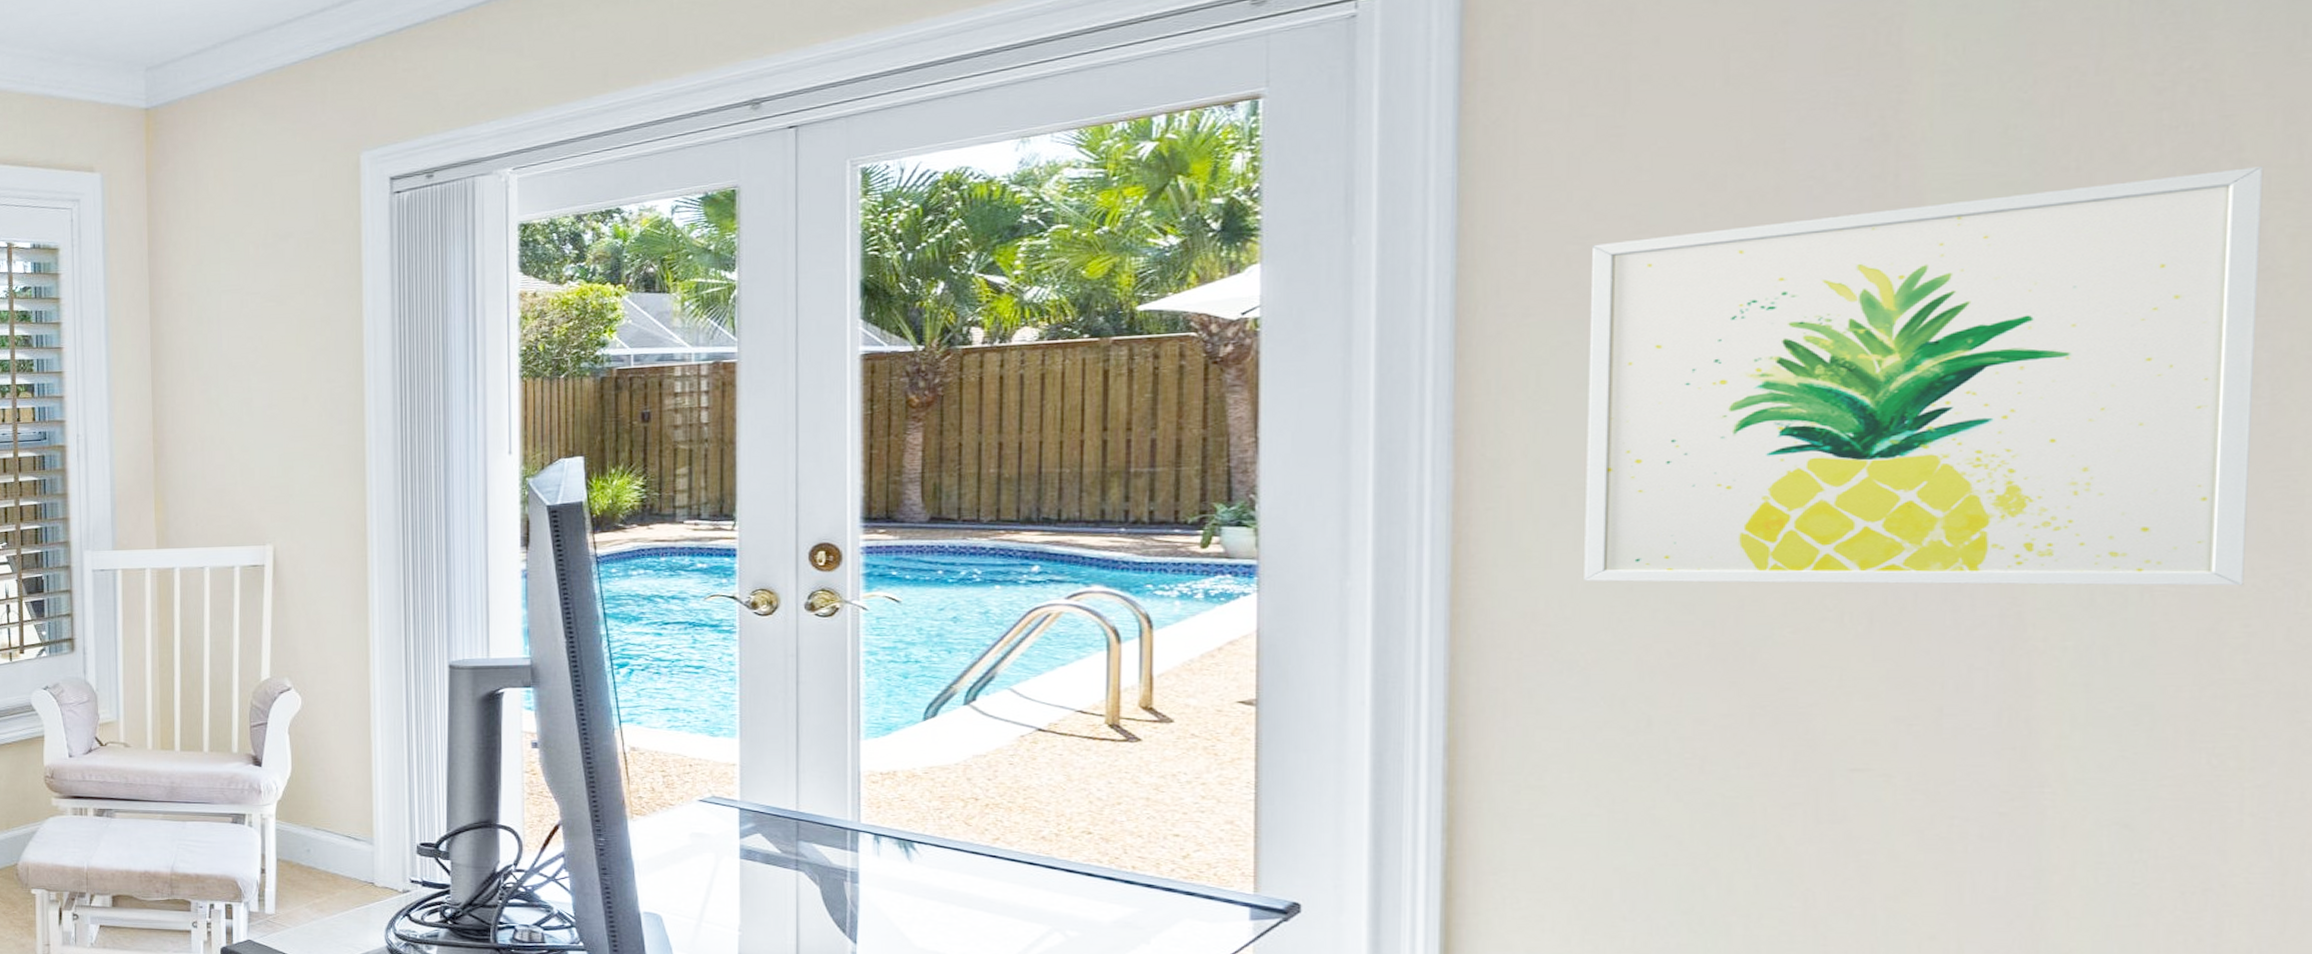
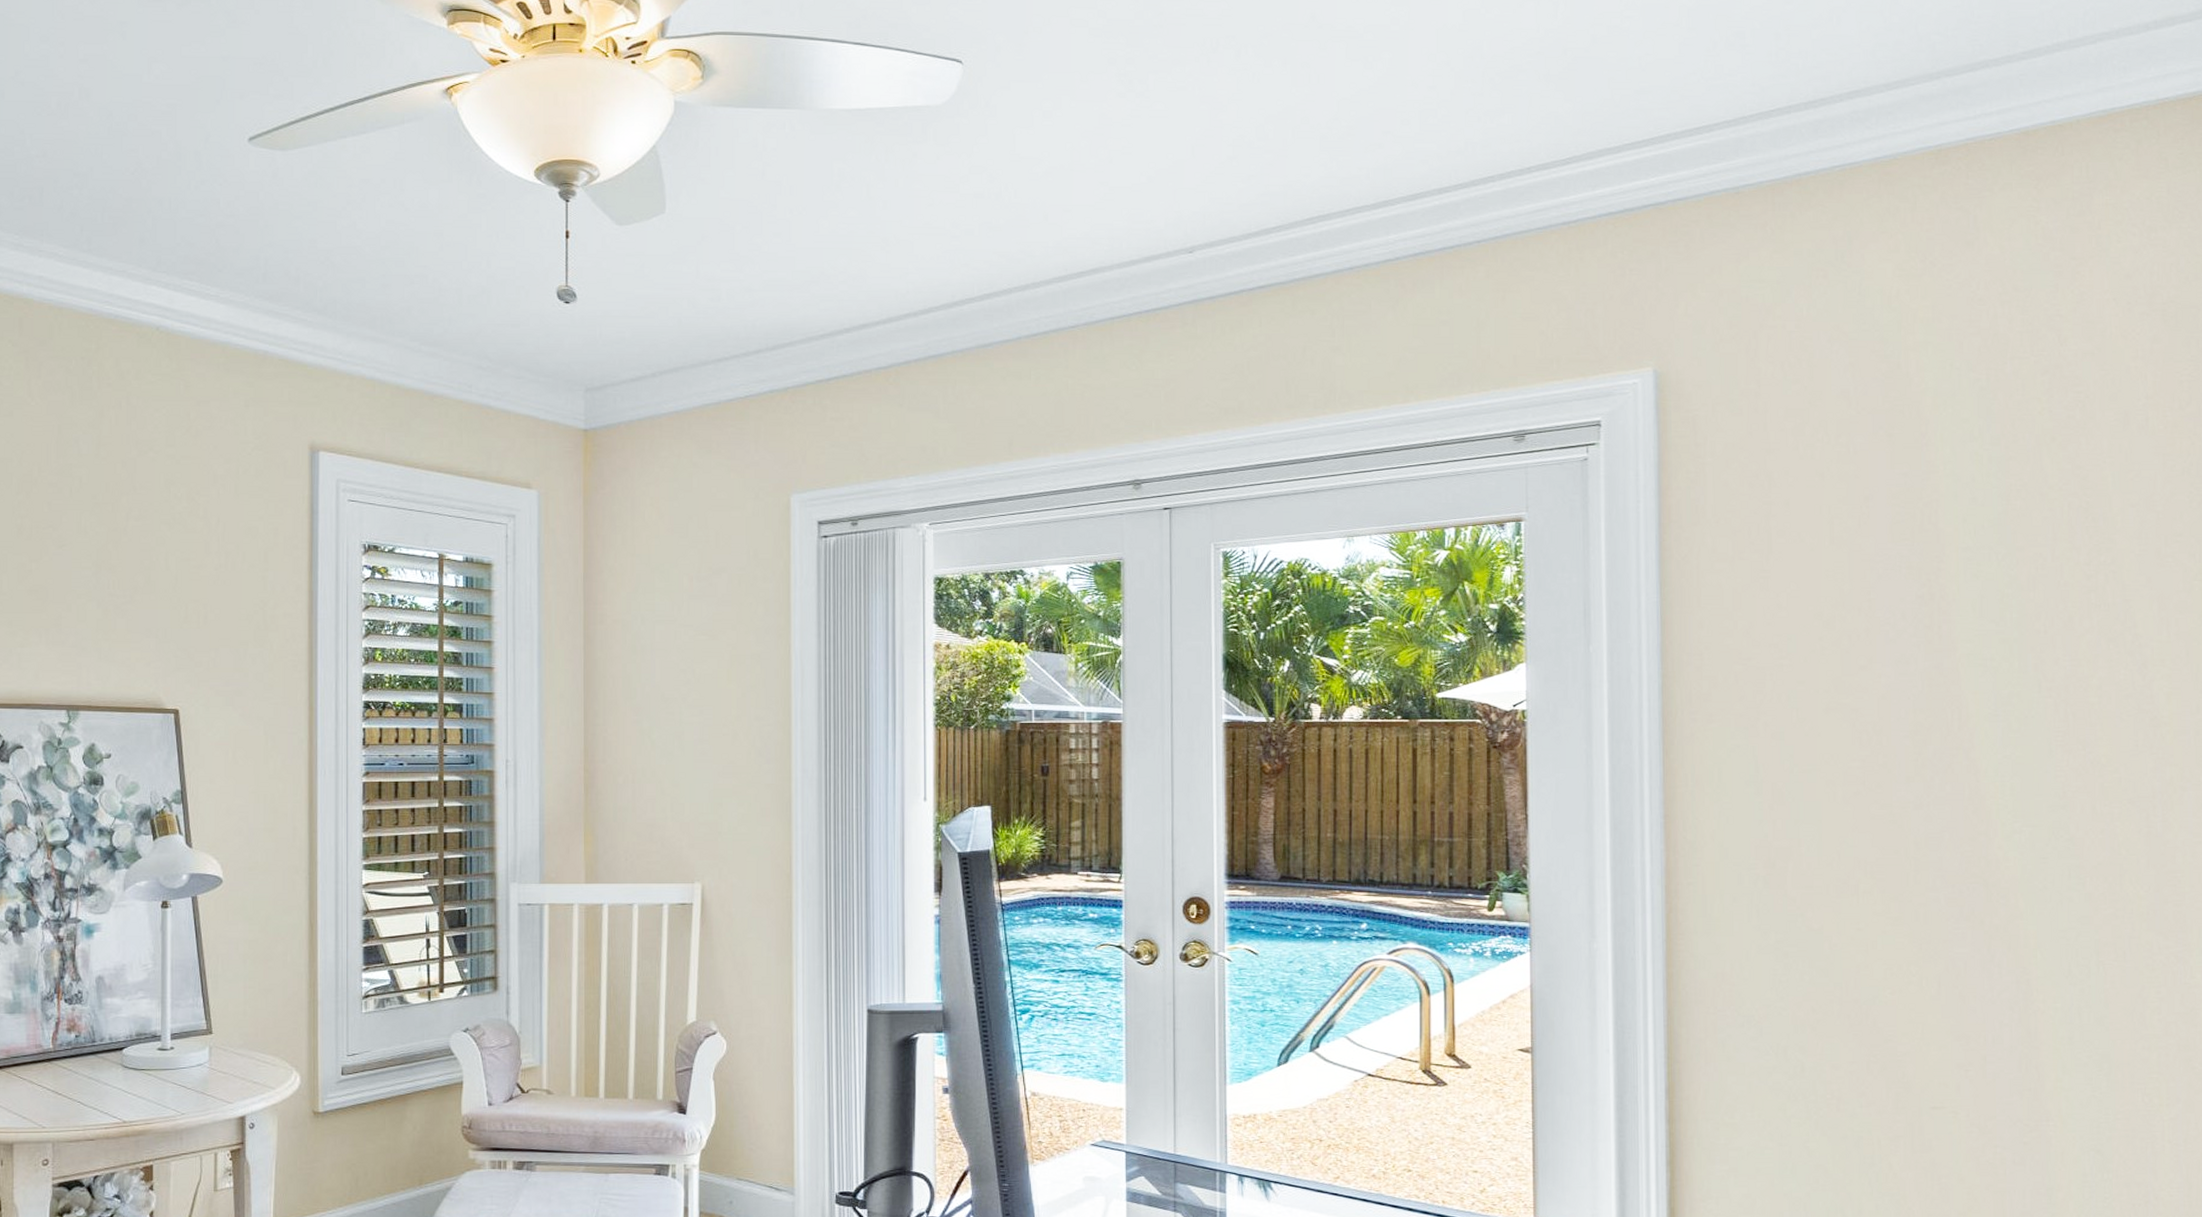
wall art: present [1584,166,2264,586] -> none [1752,640,2155,962]

